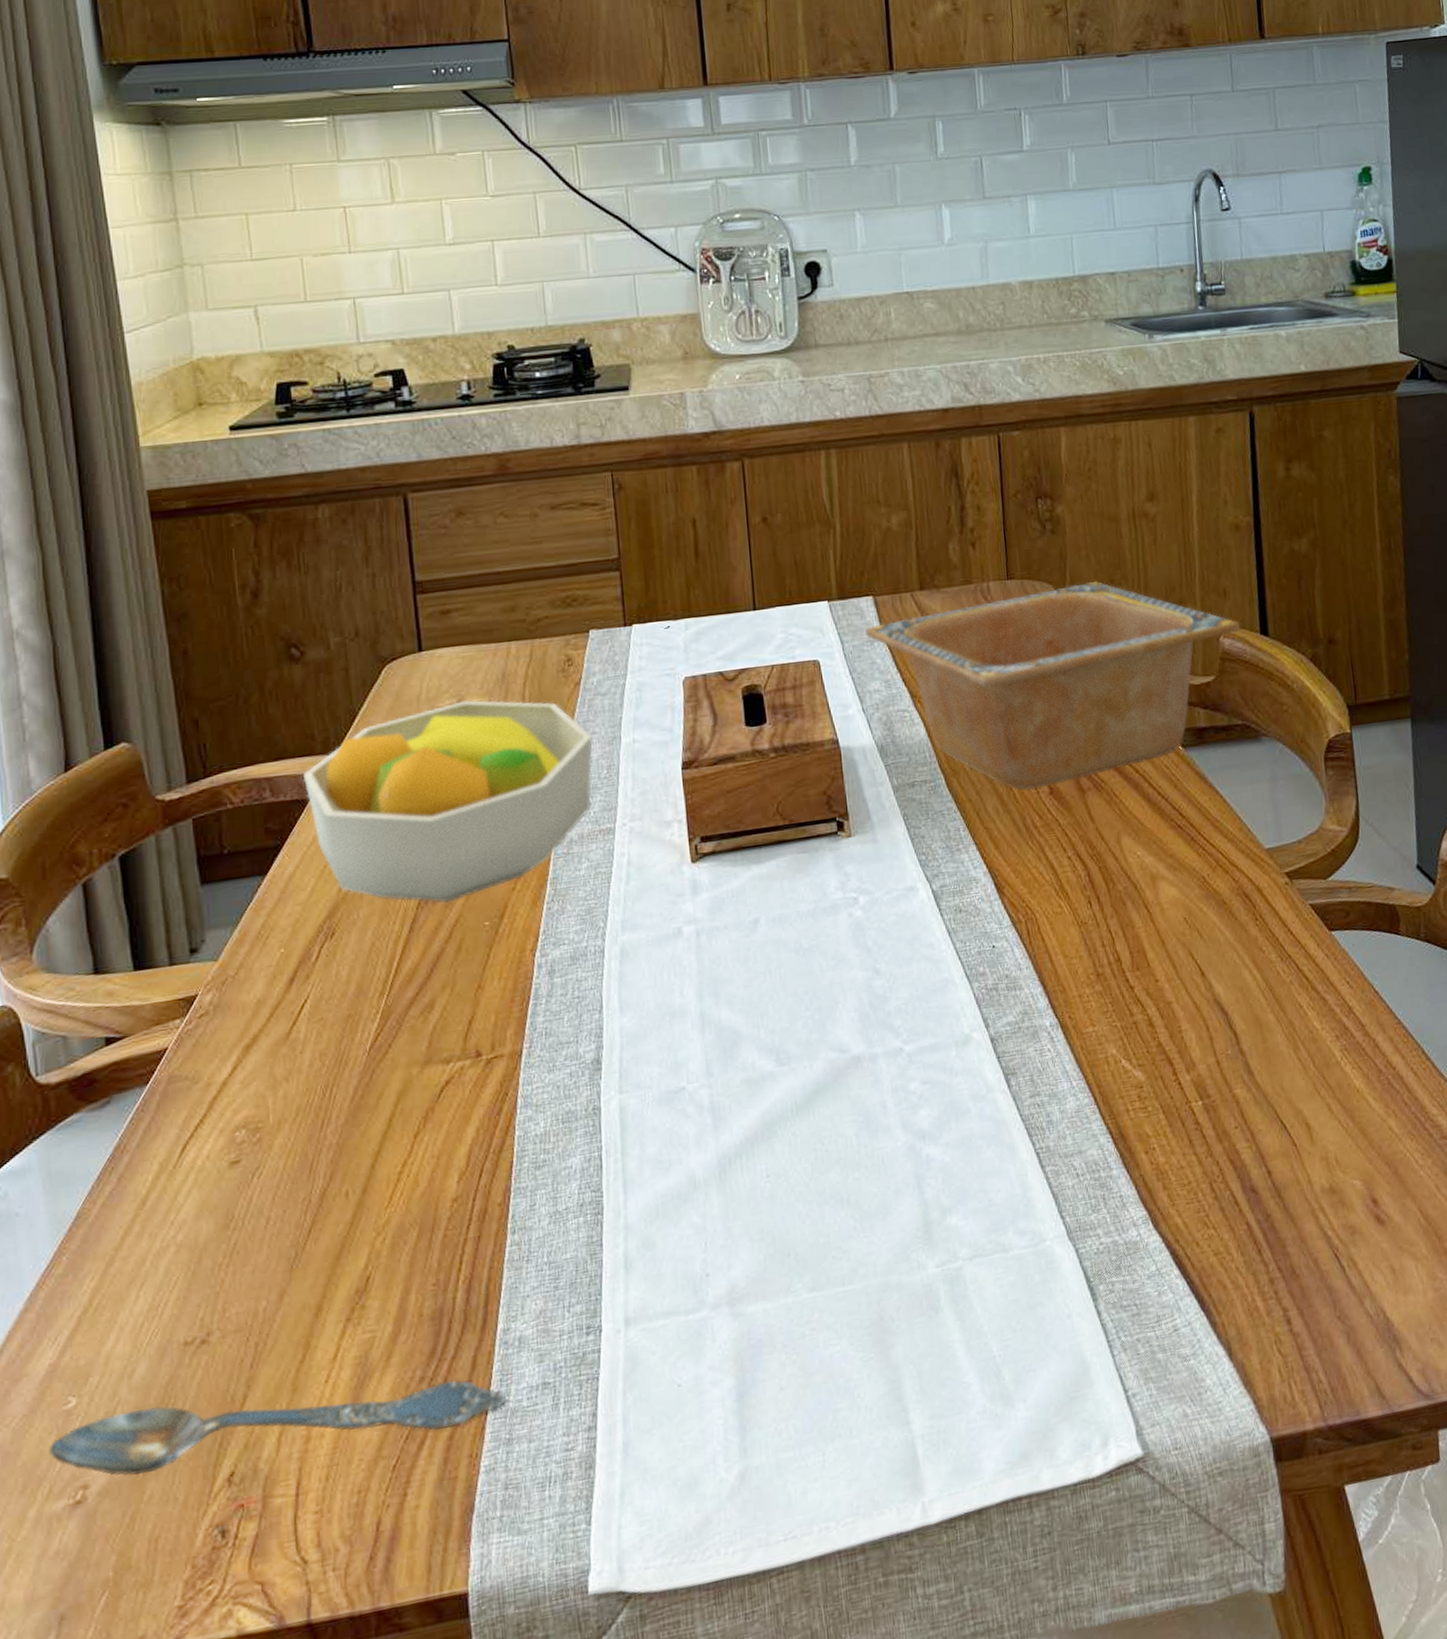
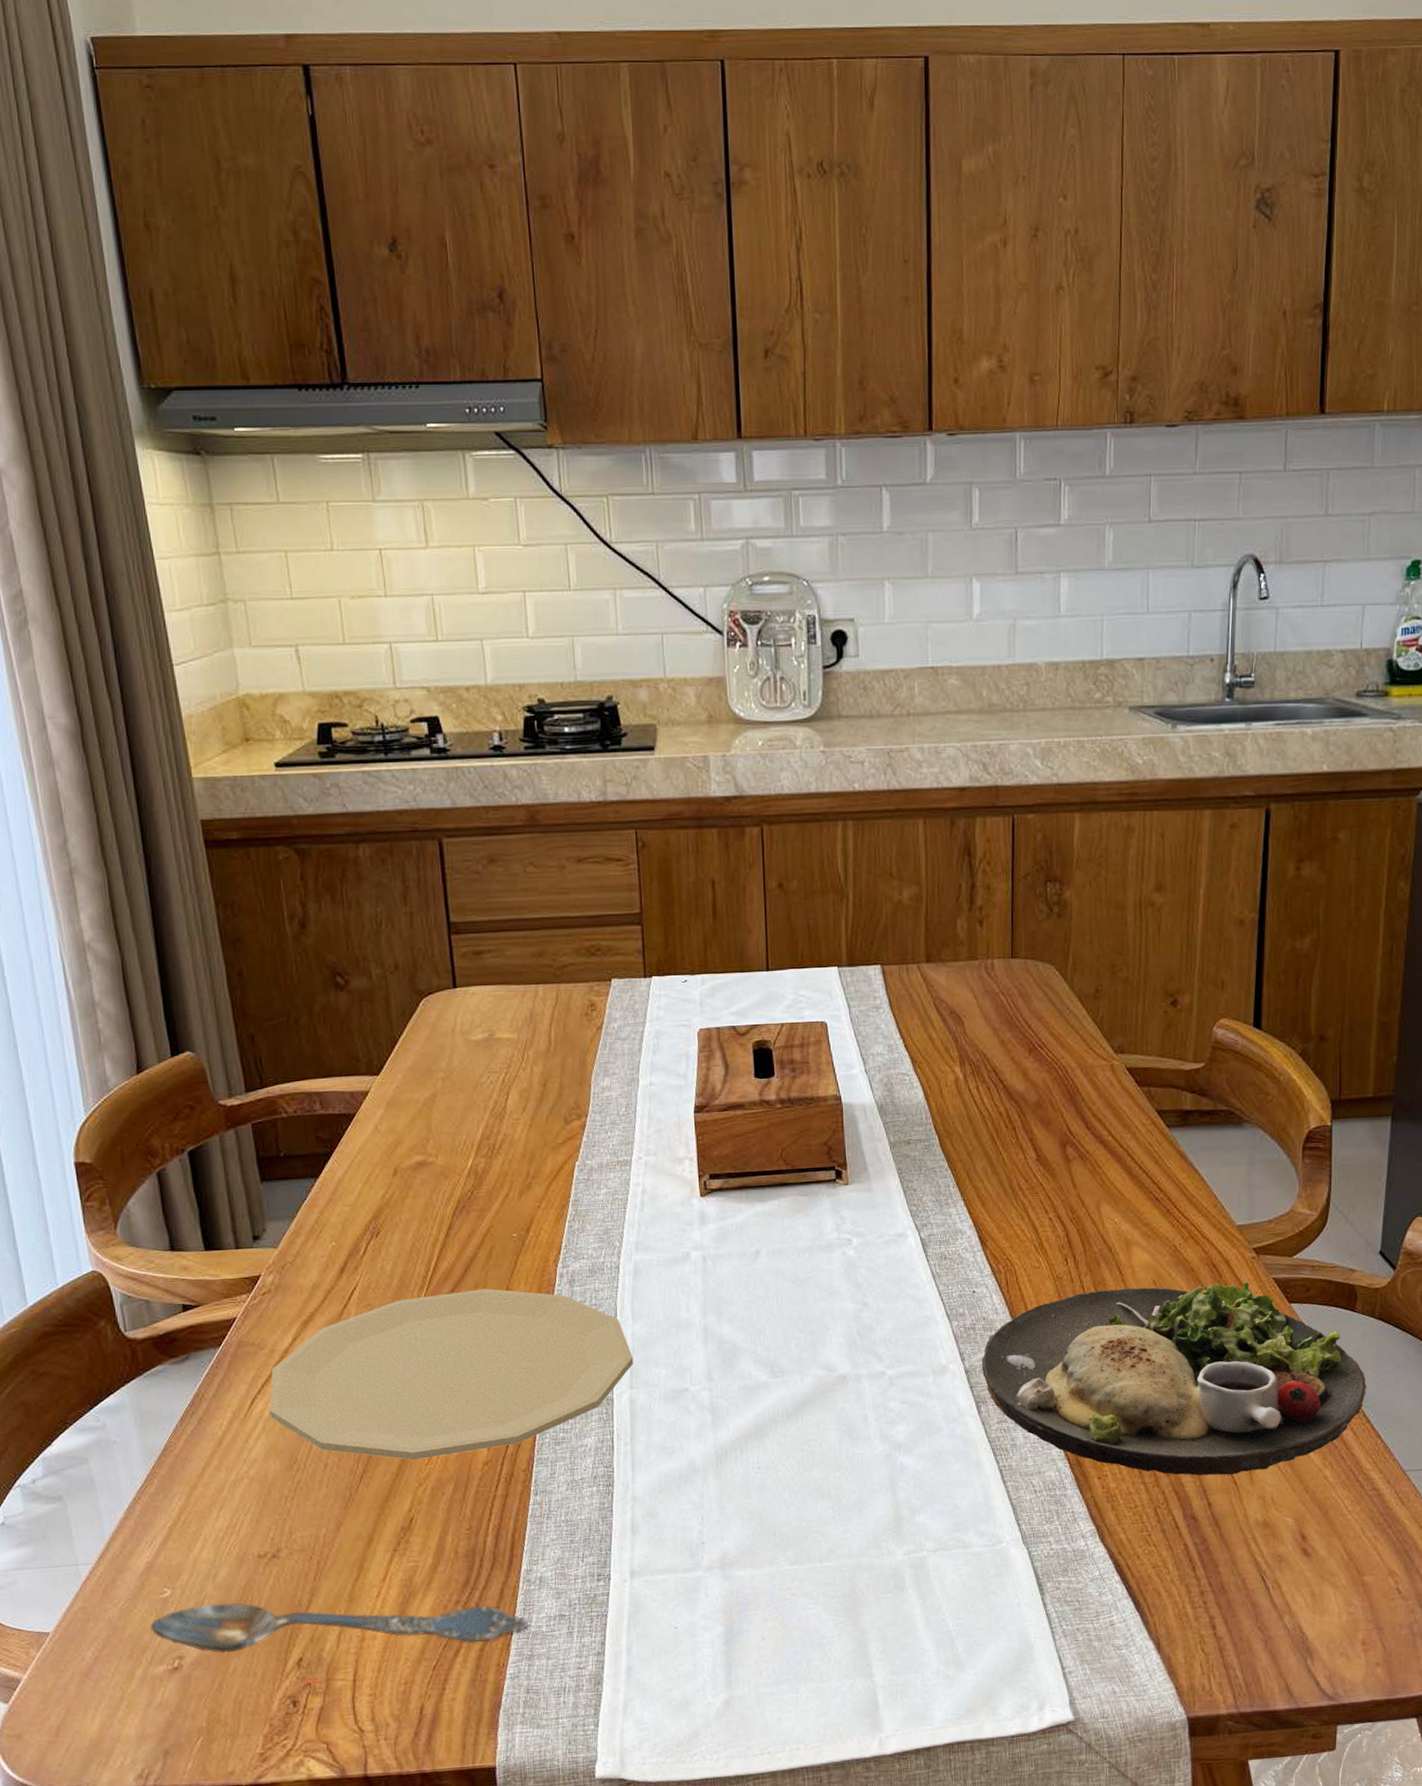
plate: none [203,988,623,1204] -> present [270,1288,634,1461]
fruit bowl: present [304,700,593,903] -> none [350,1035,613,1214]
serving bowl: present [865,580,1241,790] -> none [871,965,1235,1155]
dinner plate: none [1007,911,1422,1141] -> present [981,1282,1367,1476]

